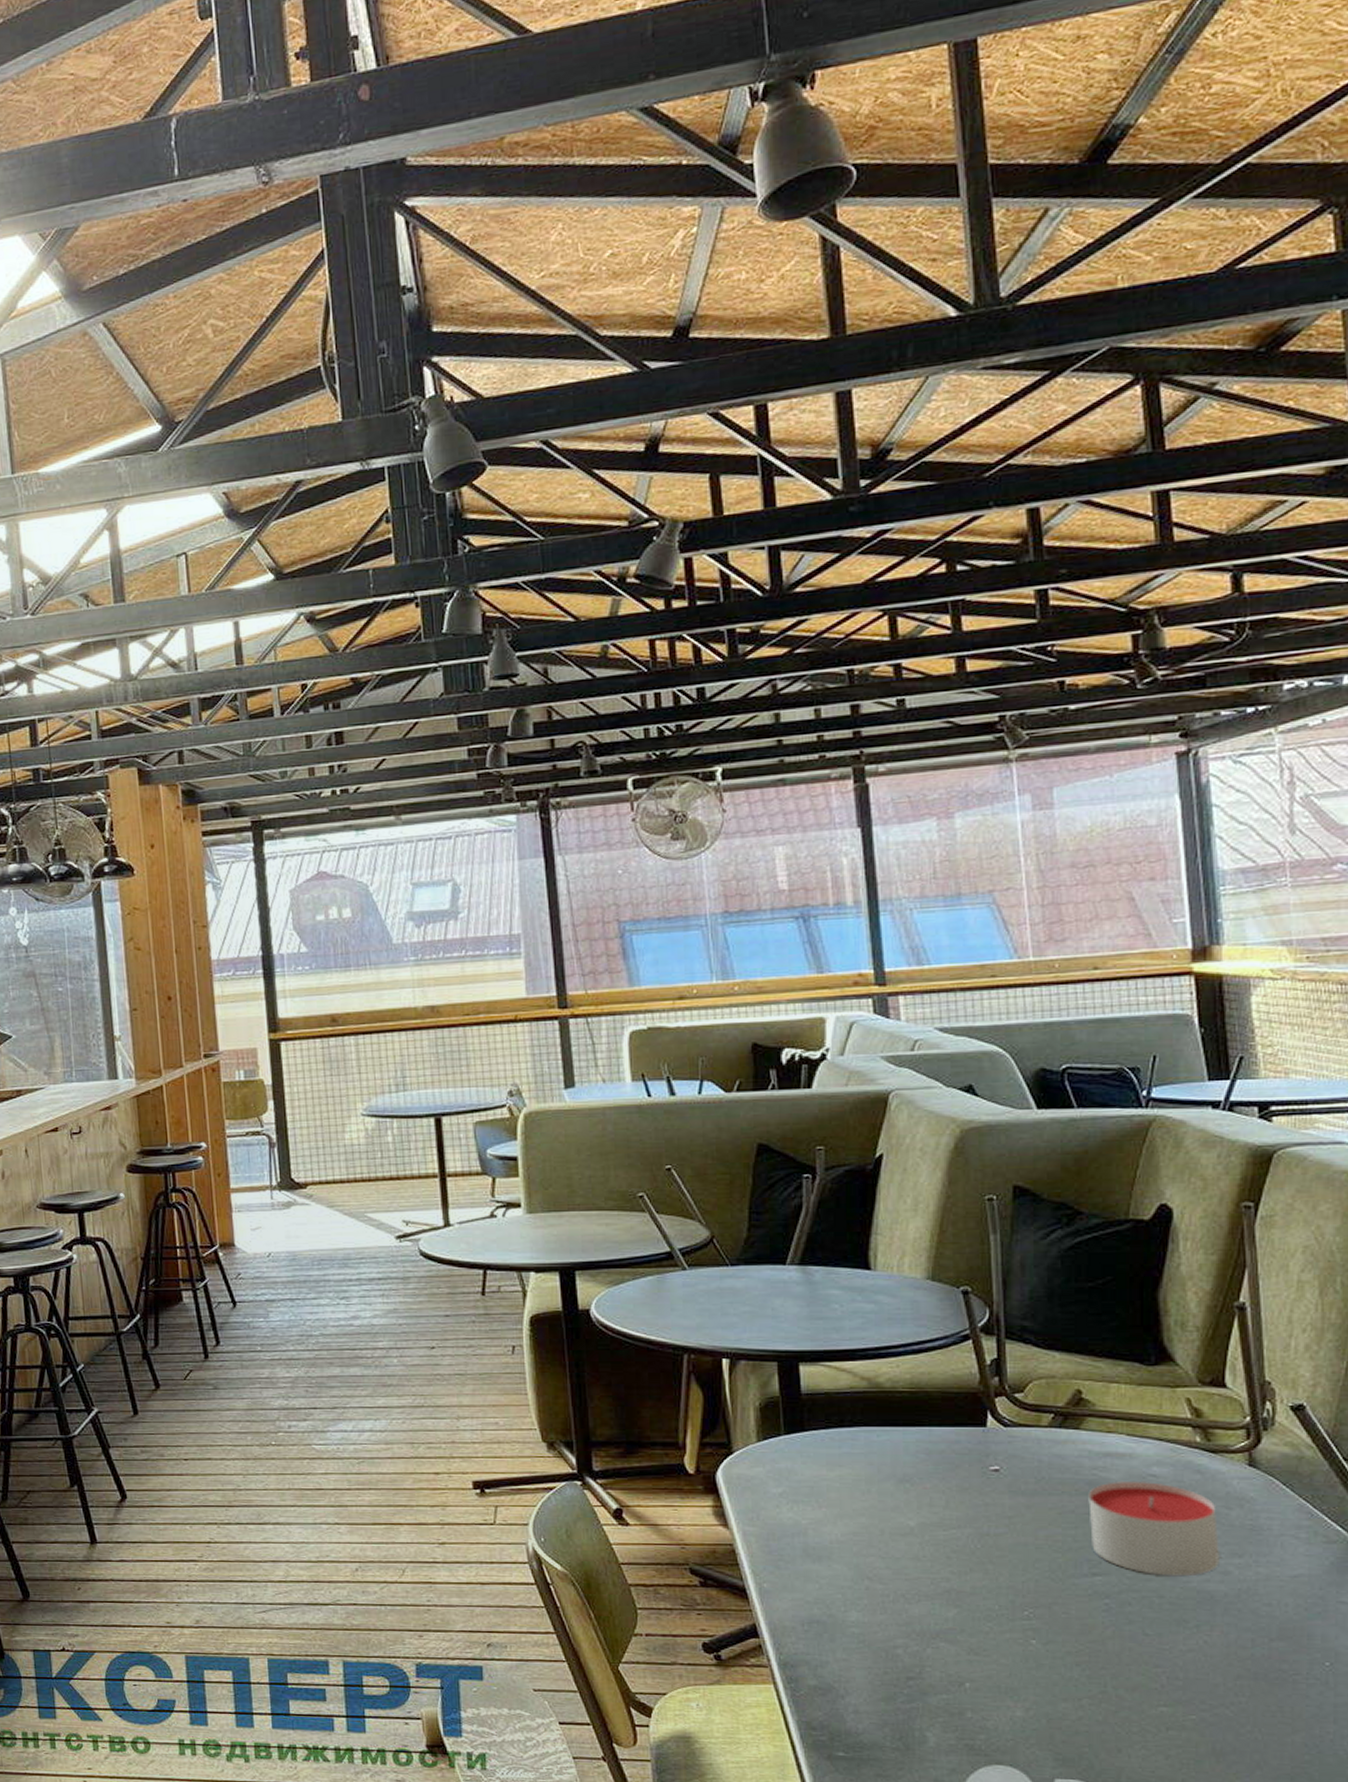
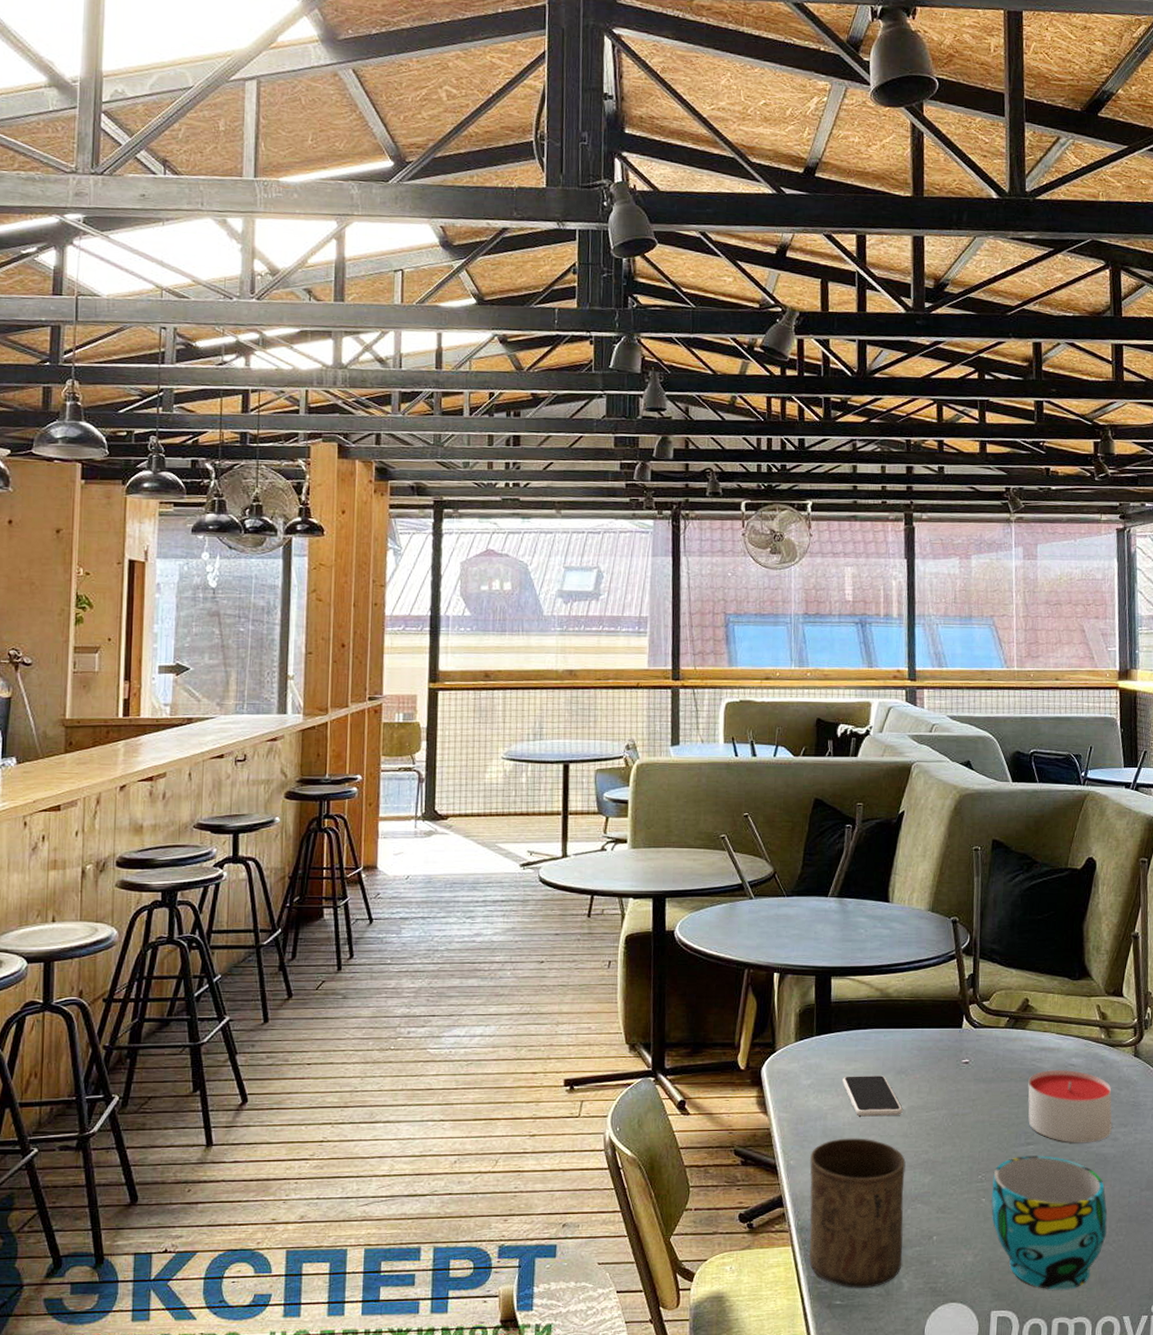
cup: none [789,1559,924,1740] -> present [809,1138,906,1288]
smartphone: none [825,1484,910,1535] -> present [842,1076,903,1117]
cup: none [1045,1589,1221,1760] -> present [991,1155,1108,1290]

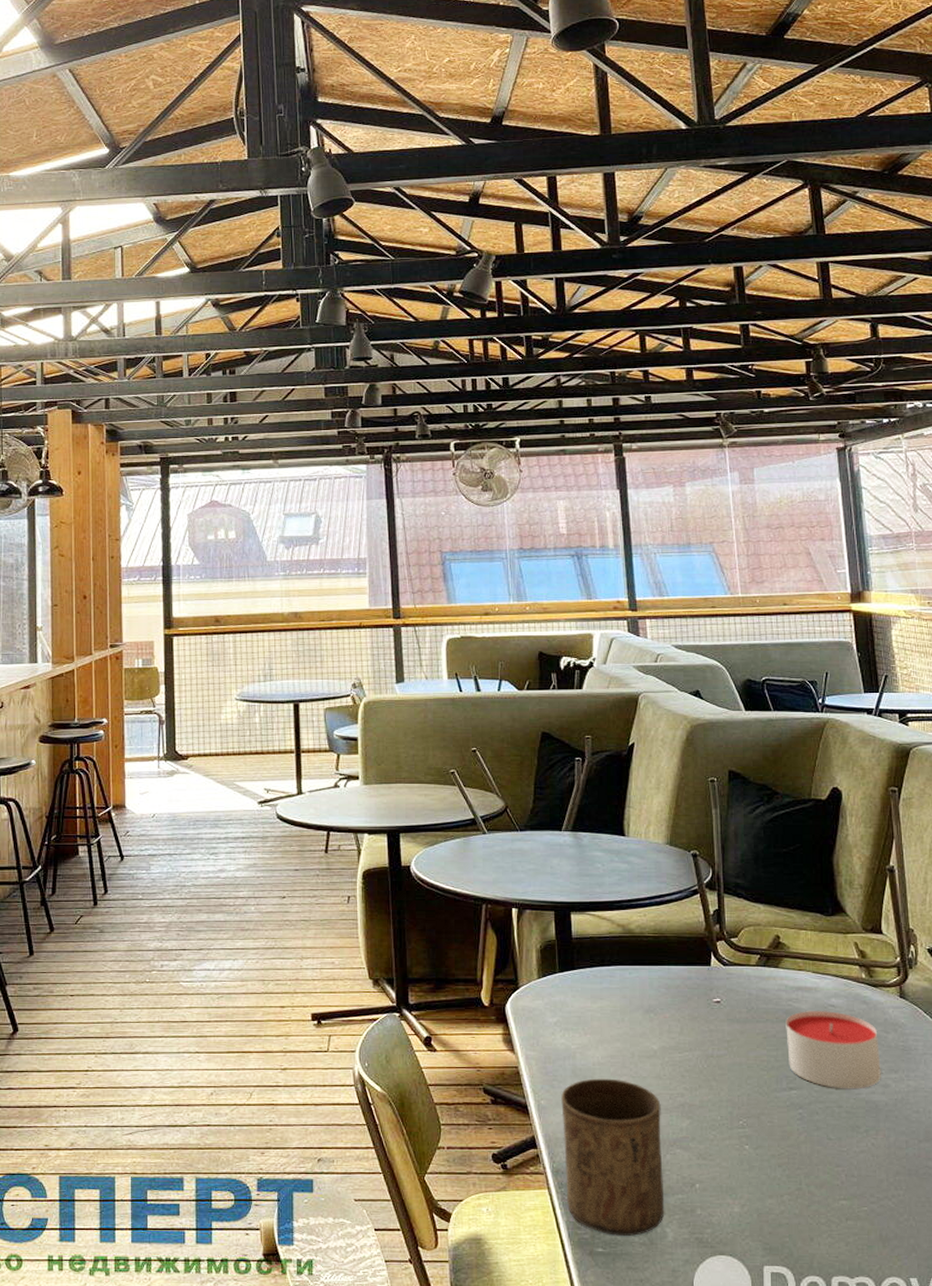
smartphone: present [842,1076,903,1117] -> none [589,1014,654,1057]
cup: present [991,1155,1108,1290] -> none [755,1101,885,1246]

